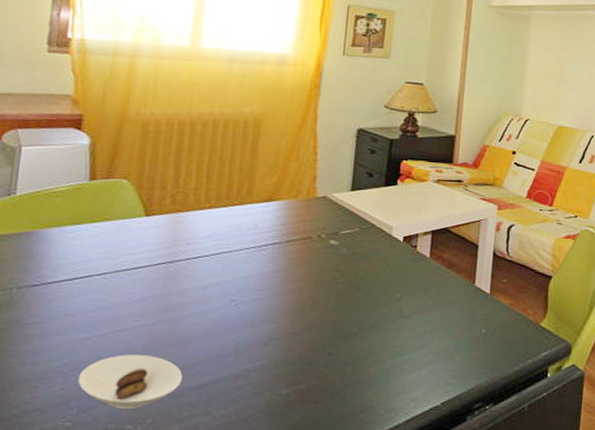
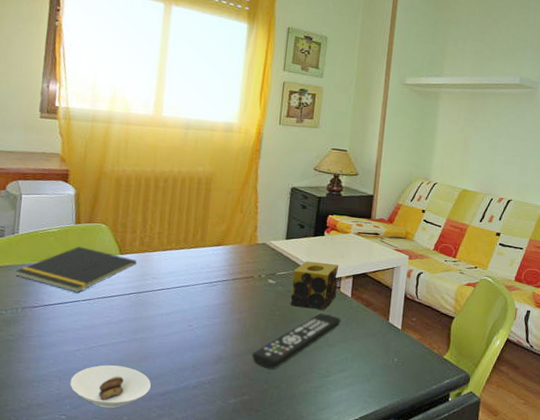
notepad: none [10,208,168,266] -> present [15,246,137,293]
remote control: none [309,278,418,350] -> present [251,313,341,370]
candle: none [356,215,415,274] -> present [290,261,339,310]

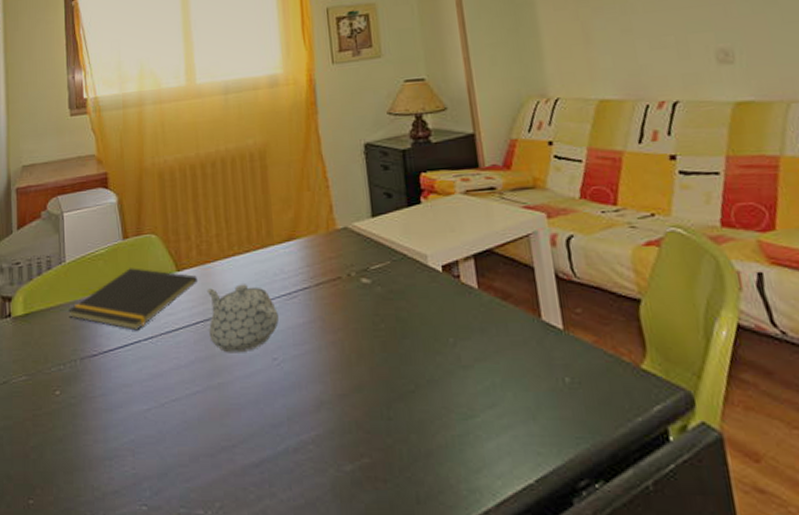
saucer: present [70,365,151,409] -> none [145,427,241,492]
teapot: none [139,270,199,319] -> present [207,284,279,353]
remote control: present [251,313,341,370] -> none [360,318,472,414]
candle: present [290,261,339,310] -> none [391,242,458,314]

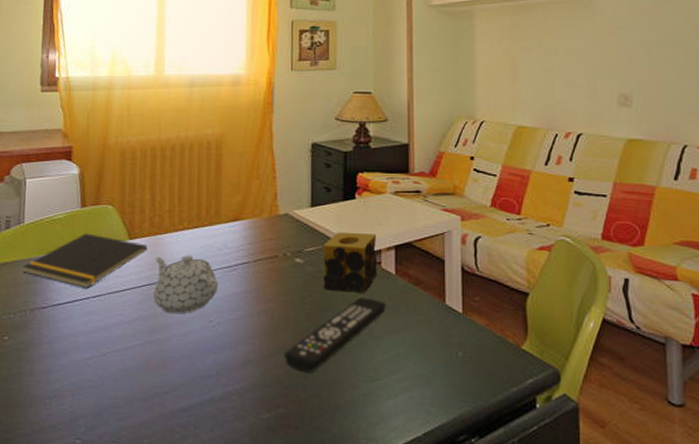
remote control: none [360,318,472,414] -> present [284,297,386,373]
candle: none [391,242,458,314] -> present [323,232,378,293]

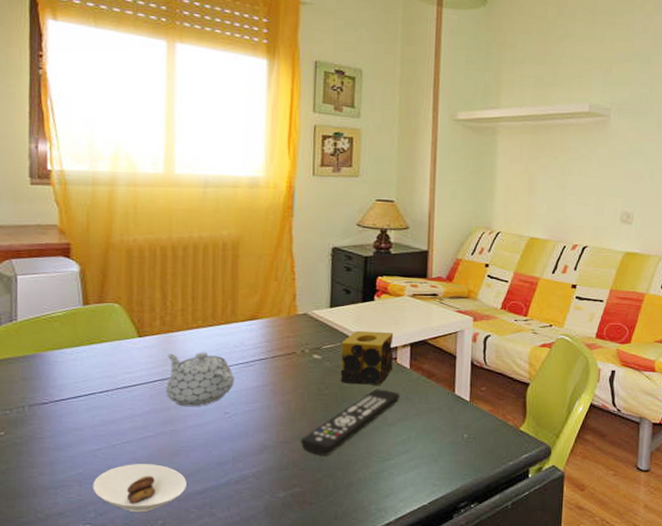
notepad: present [22,233,148,289] -> none [17,331,160,385]
saucer: none [84,375,172,430] -> present [93,464,187,513]

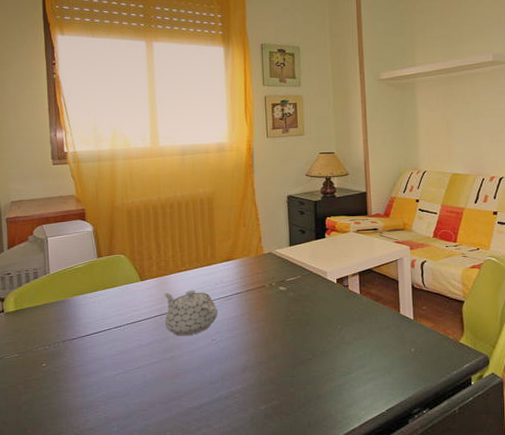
saucer: present [93,464,187,513] -> none [114,385,187,426]
remote control: present [300,389,400,456] -> none [274,313,354,373]
candle: present [340,330,394,385] -> none [301,263,346,310]

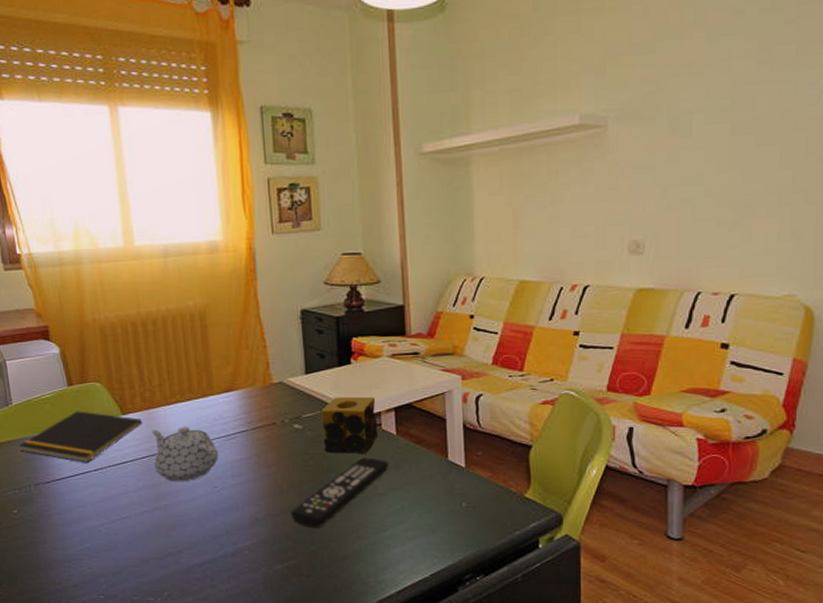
notepad: none [52,278,158,322] -> present [18,411,143,463]
remote control: none [274,313,354,373] -> present [290,457,388,528]
candle: none [301,263,346,310] -> present [321,396,379,454]

